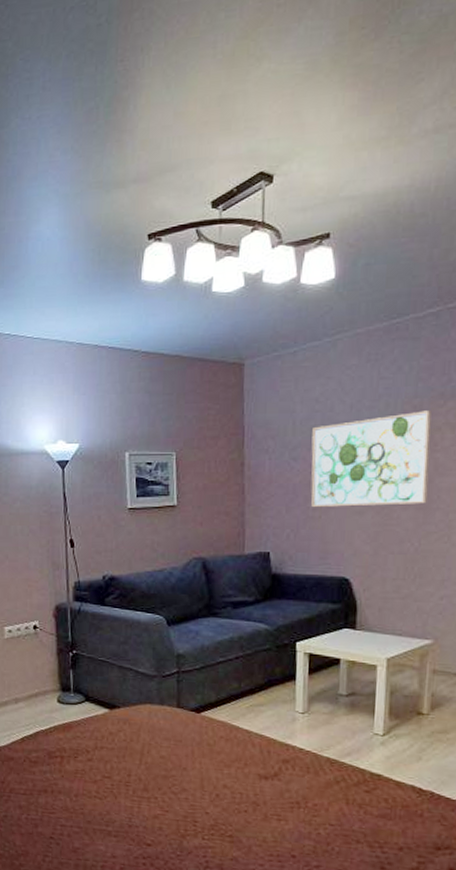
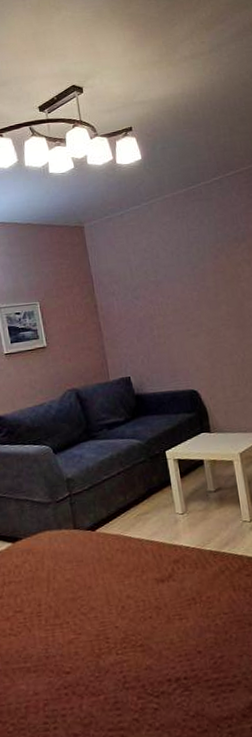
wall art: present [311,410,431,507] -> none [146,251,243,335]

